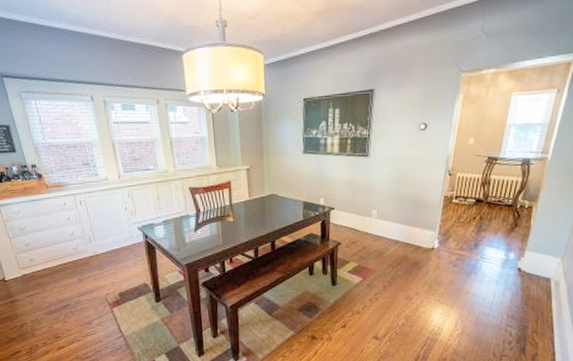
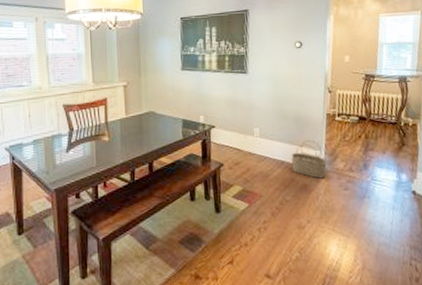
wicker basket: none [406,221,440,257] -> present [291,139,328,179]

